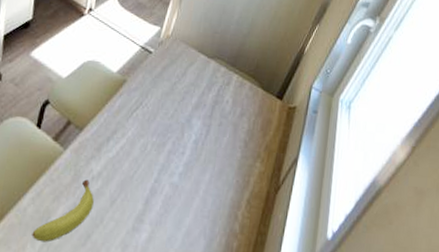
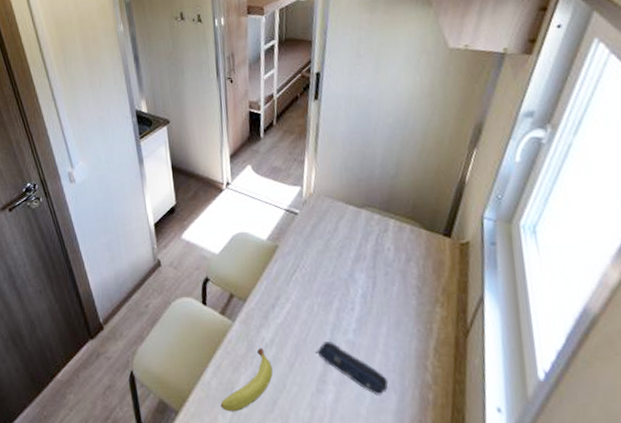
pencil case: none [139,181,201,239] -> present [315,341,389,395]

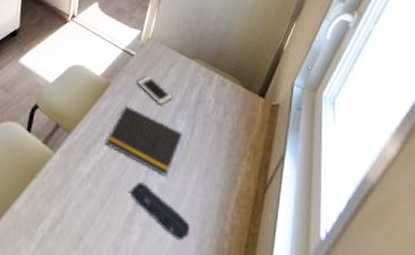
fruit: present [220,348,273,412] -> none [26,181,84,245]
notepad: none [283,266,365,333] -> present [105,106,183,177]
cell phone: none [306,232,348,260] -> present [137,76,173,105]

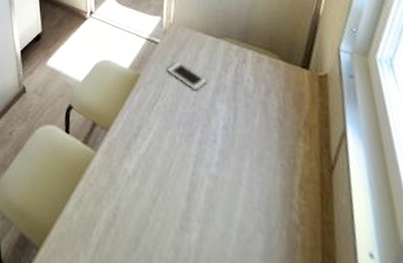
notepad: present [105,106,183,177] -> none [145,96,227,166]
pencil case: present [128,182,191,241] -> none [178,175,255,235]

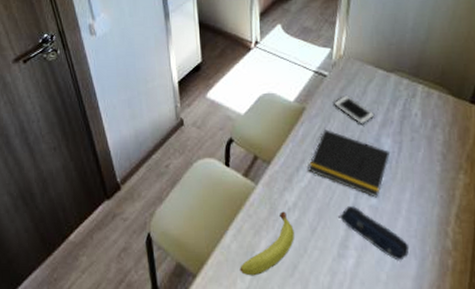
fruit: none [82,180,136,250] -> present [240,211,294,276]
notepad: none [145,96,227,166] -> present [308,130,391,198]
pencil case: none [178,175,255,235] -> present [338,206,410,261]

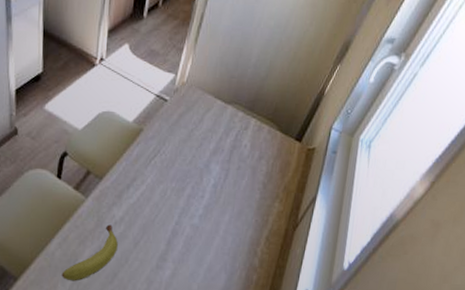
notepad: present [308,130,391,198] -> none [138,152,217,218]
cell phone: present [334,96,375,124] -> none [171,121,208,150]
pencil case: present [338,206,410,261] -> none [161,224,222,274]

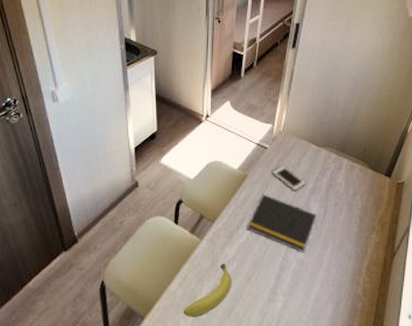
notepad: none [138,152,217,218] -> present [247,194,317,253]
cell phone: none [171,121,208,150] -> present [272,166,306,191]

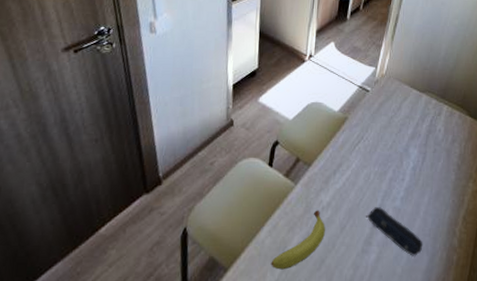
notepad: present [247,194,317,253] -> none [344,138,416,200]
pencil case: none [270,259,328,305] -> present [366,207,423,256]
cell phone: present [272,166,306,191] -> none [373,110,406,136]

